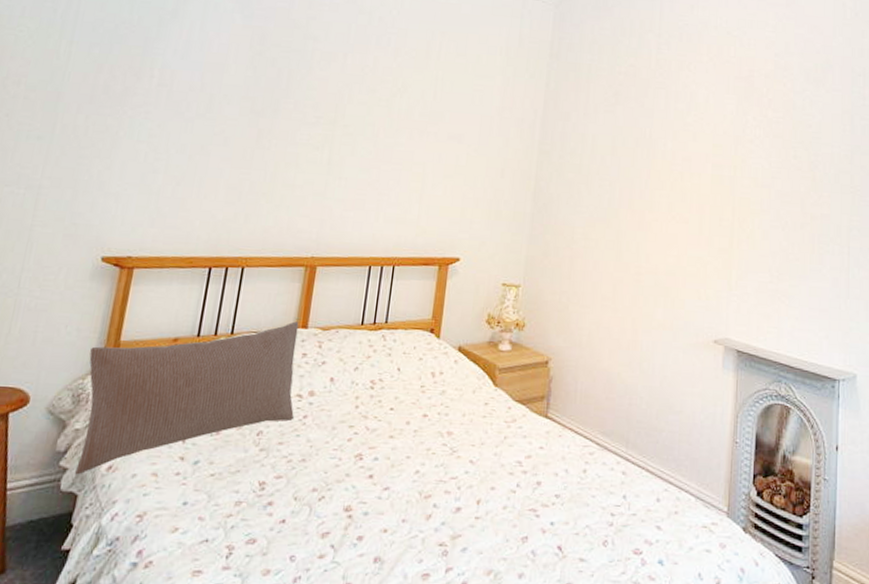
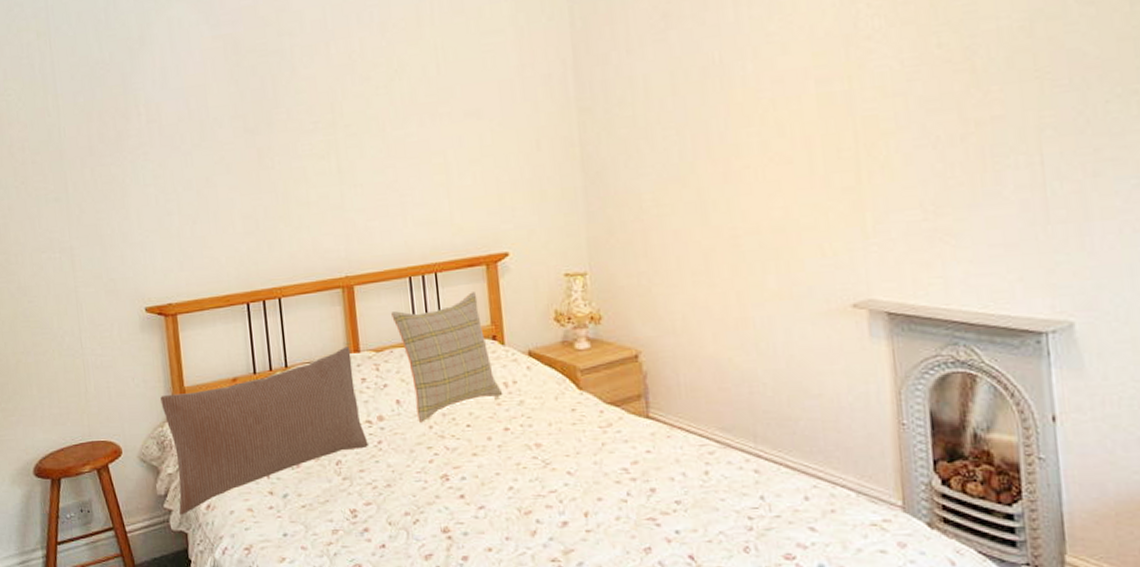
pillow: none [345,287,429,402] -> present [391,292,503,423]

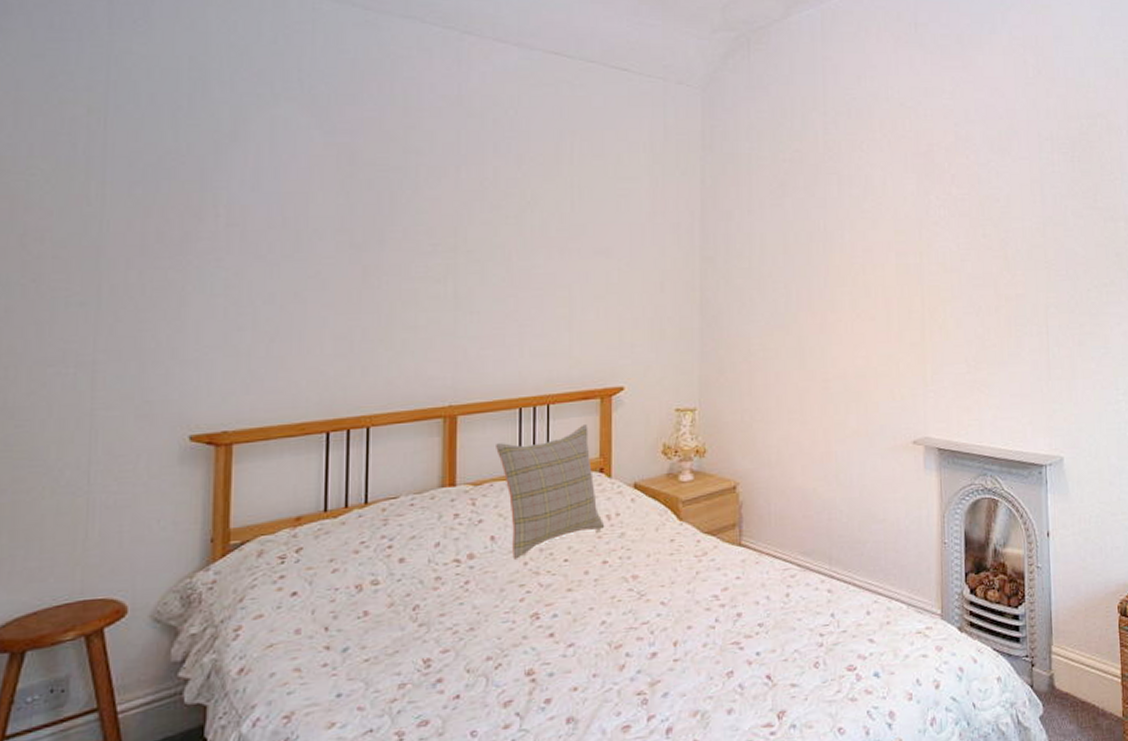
pillow: present [160,346,368,515] -> none [194,480,453,685]

